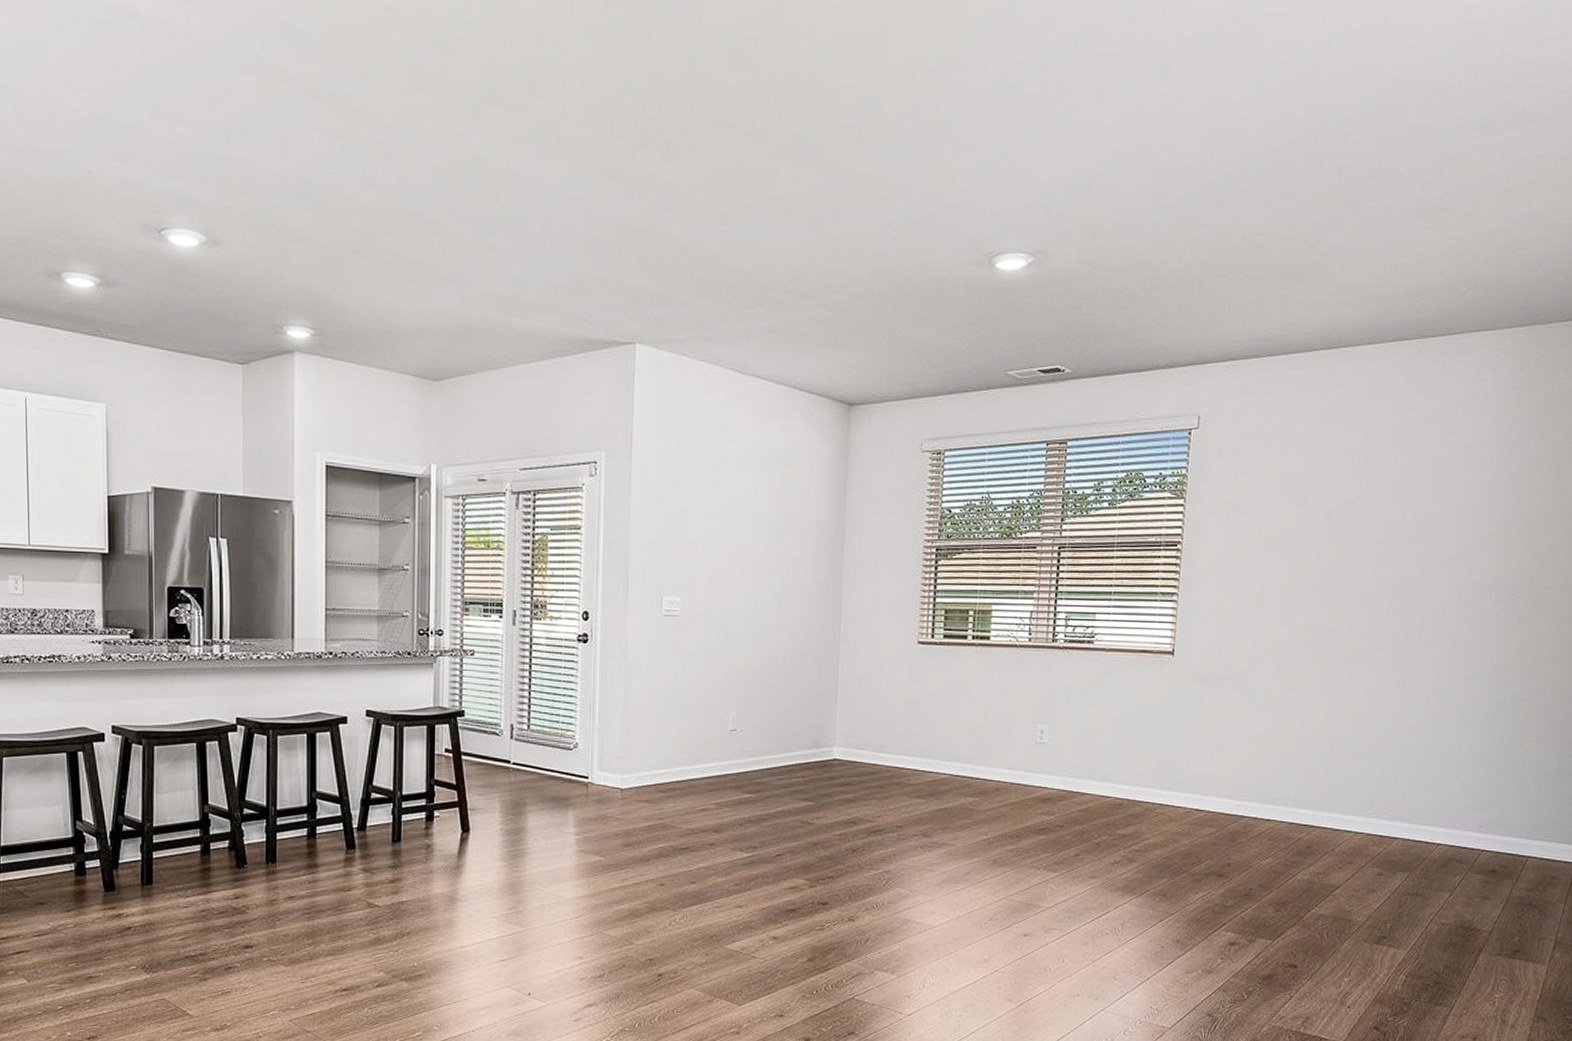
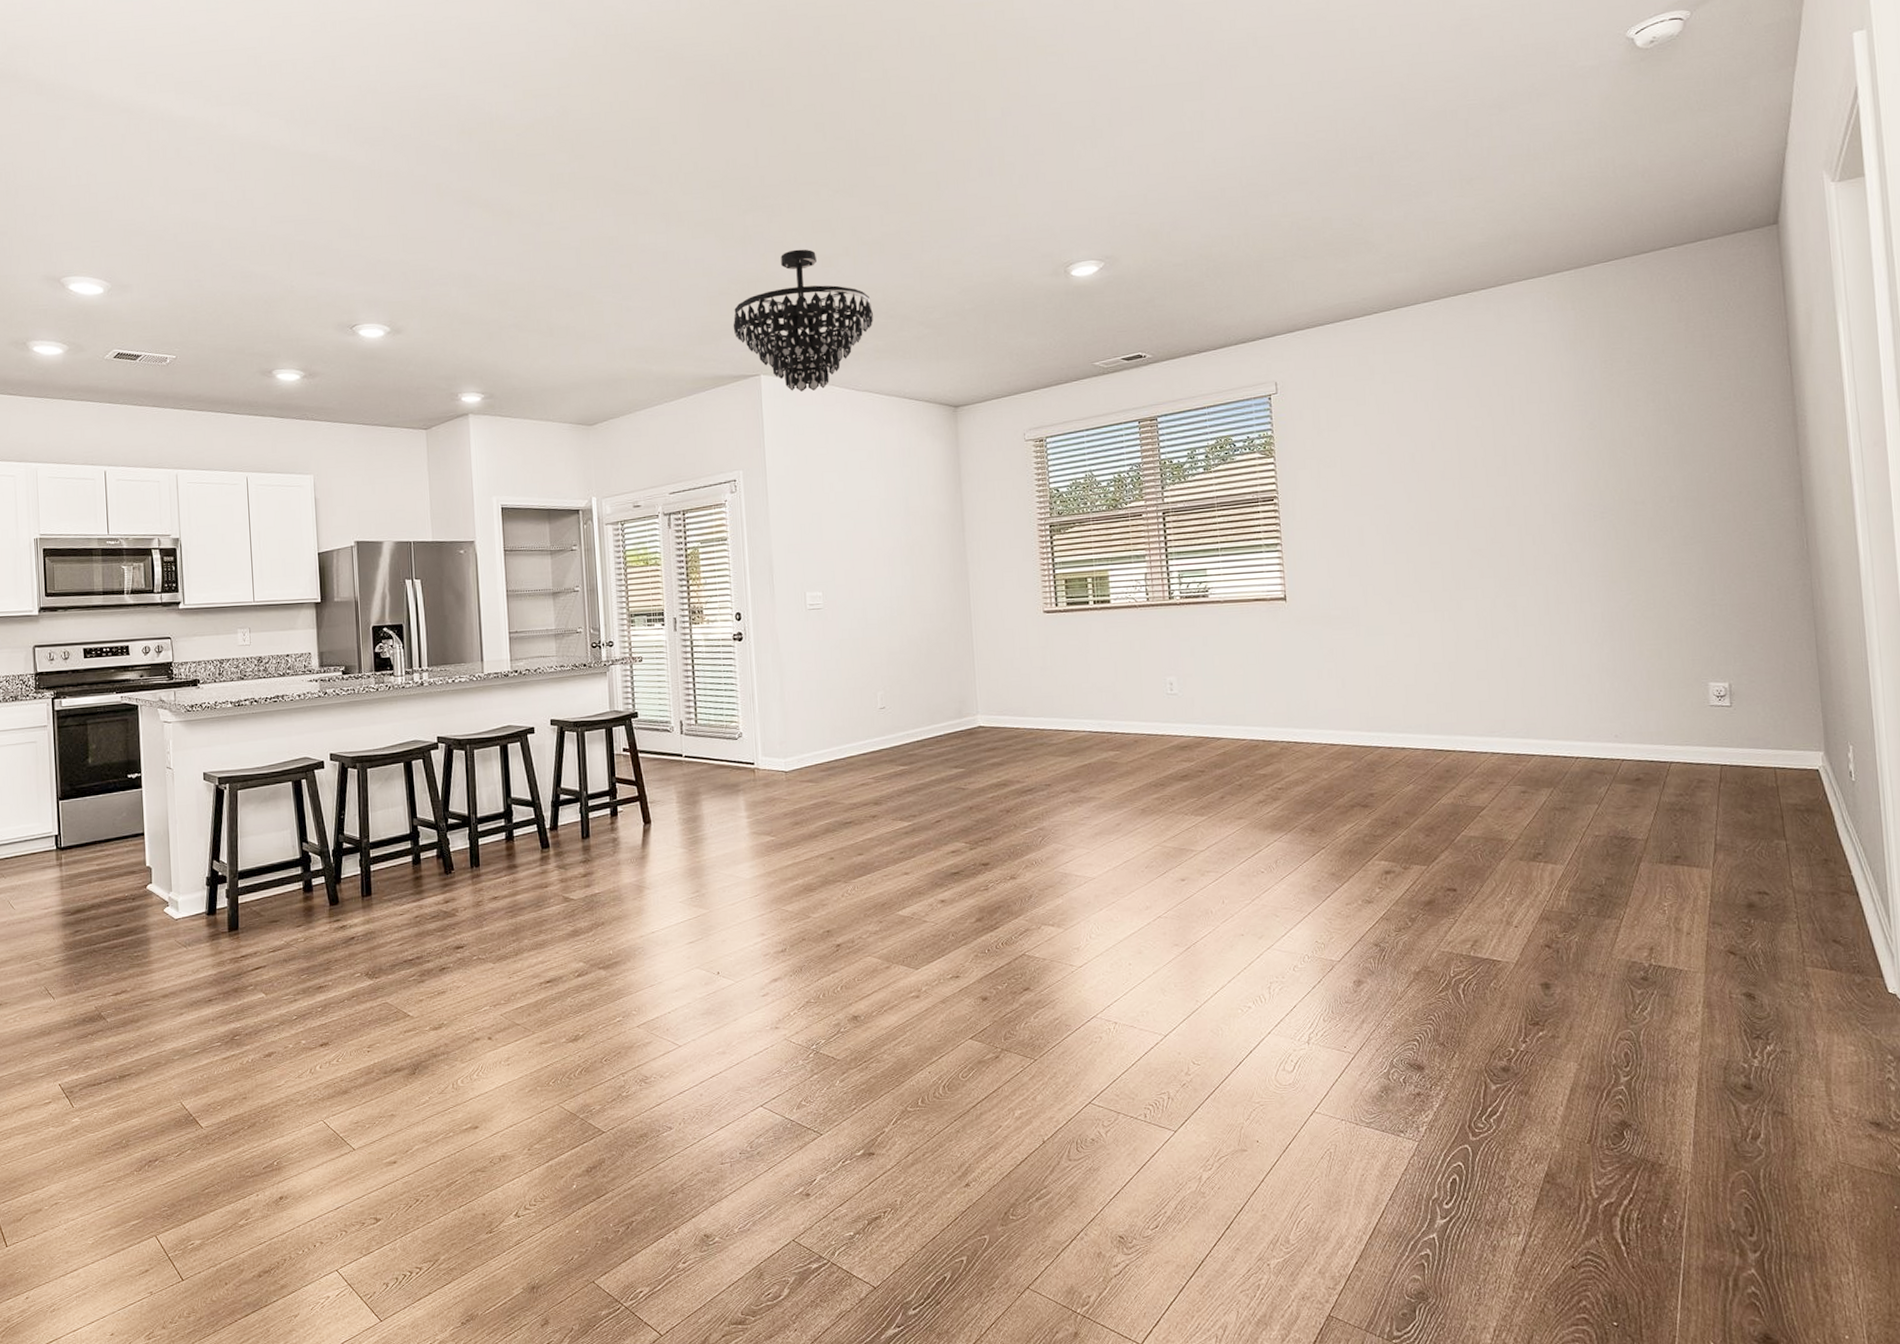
chandelier: none [609,199,770,368] -> present [733,249,873,392]

